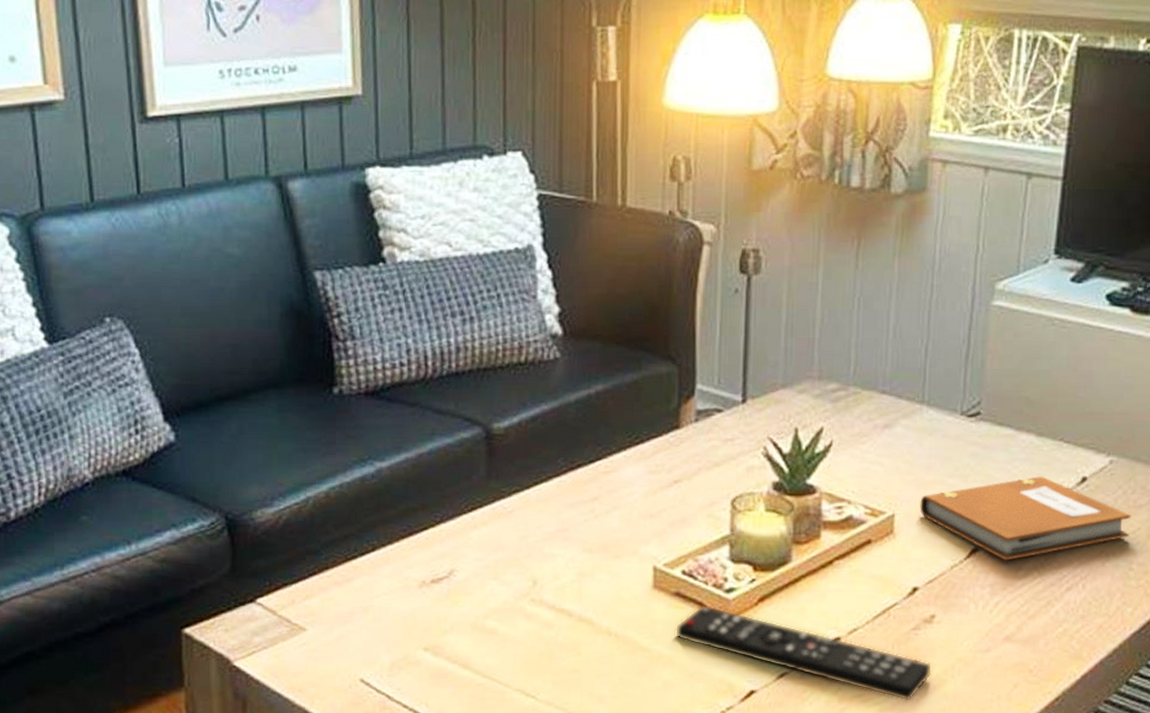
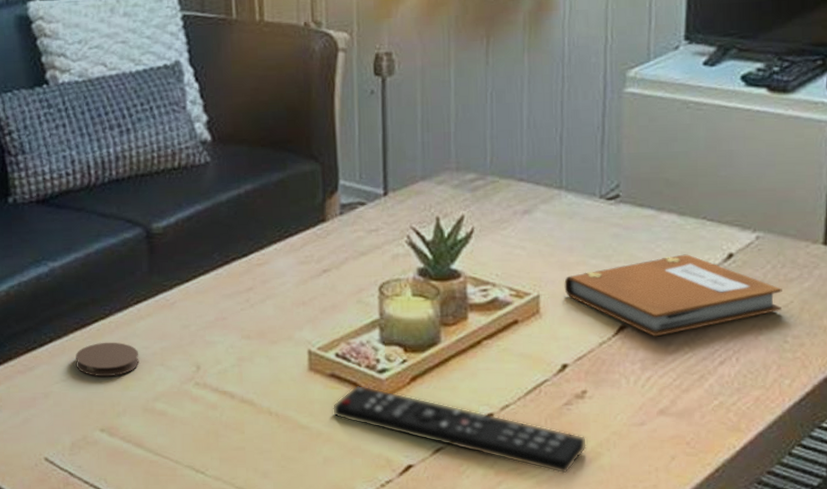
coaster: none [400,552,471,591] -> present [76,342,139,377]

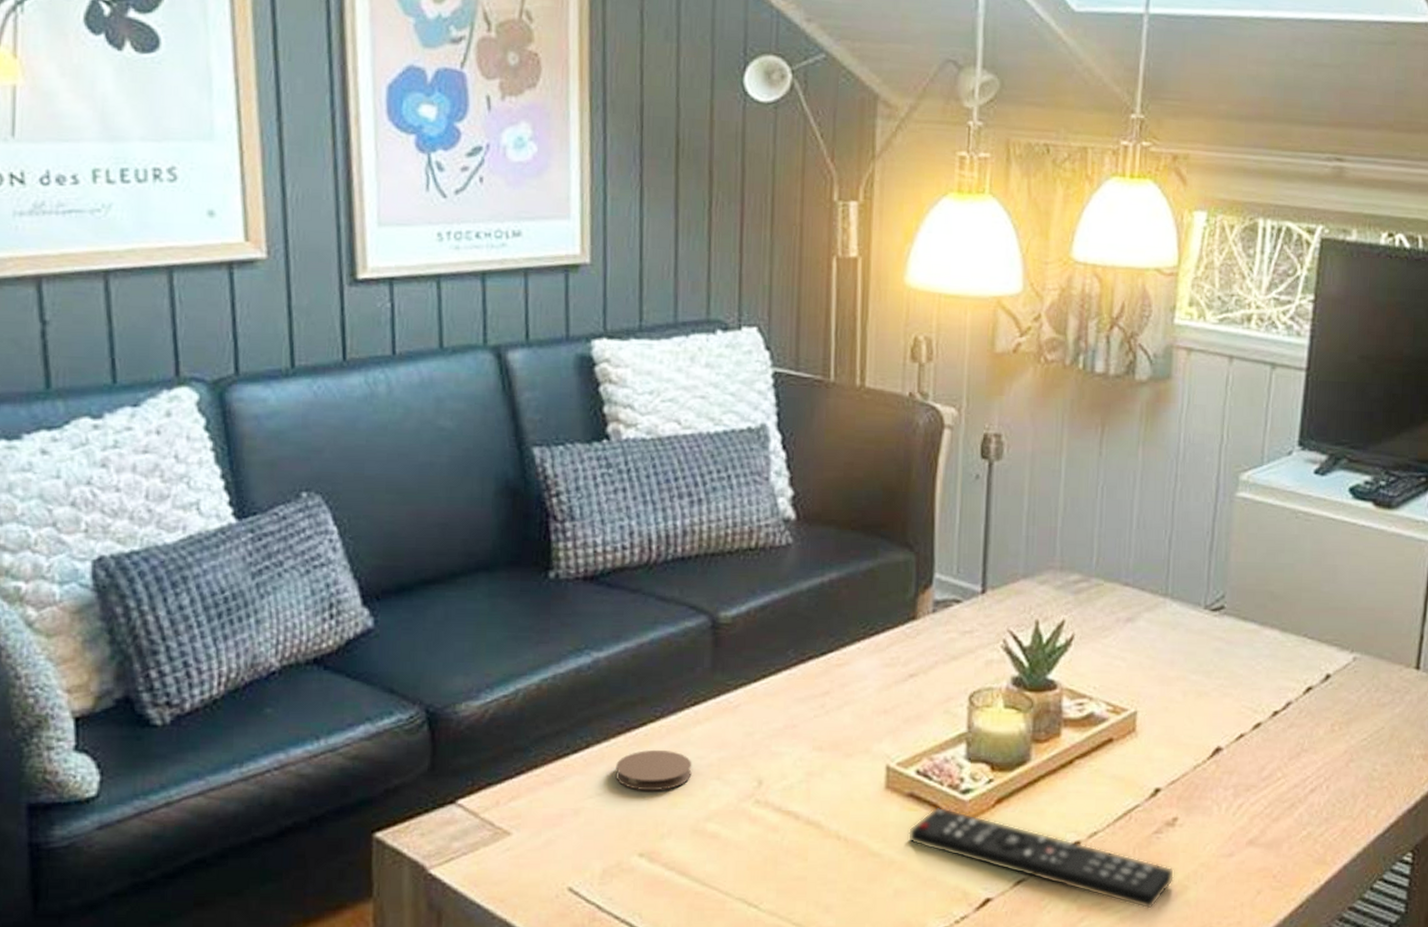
notebook: present [564,254,782,337] -> none [1162,673,1375,761]

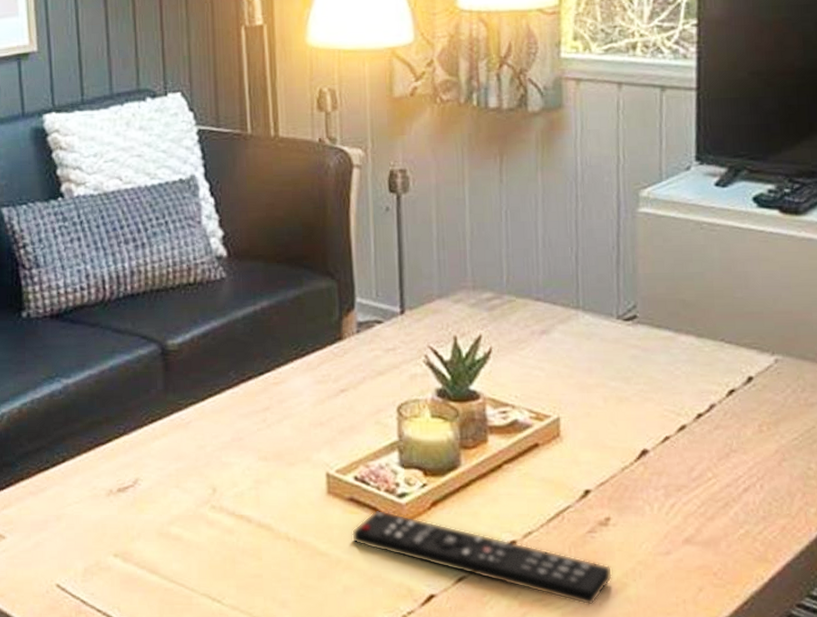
coaster: present [616,749,692,791] -> none [89,462,154,499]

